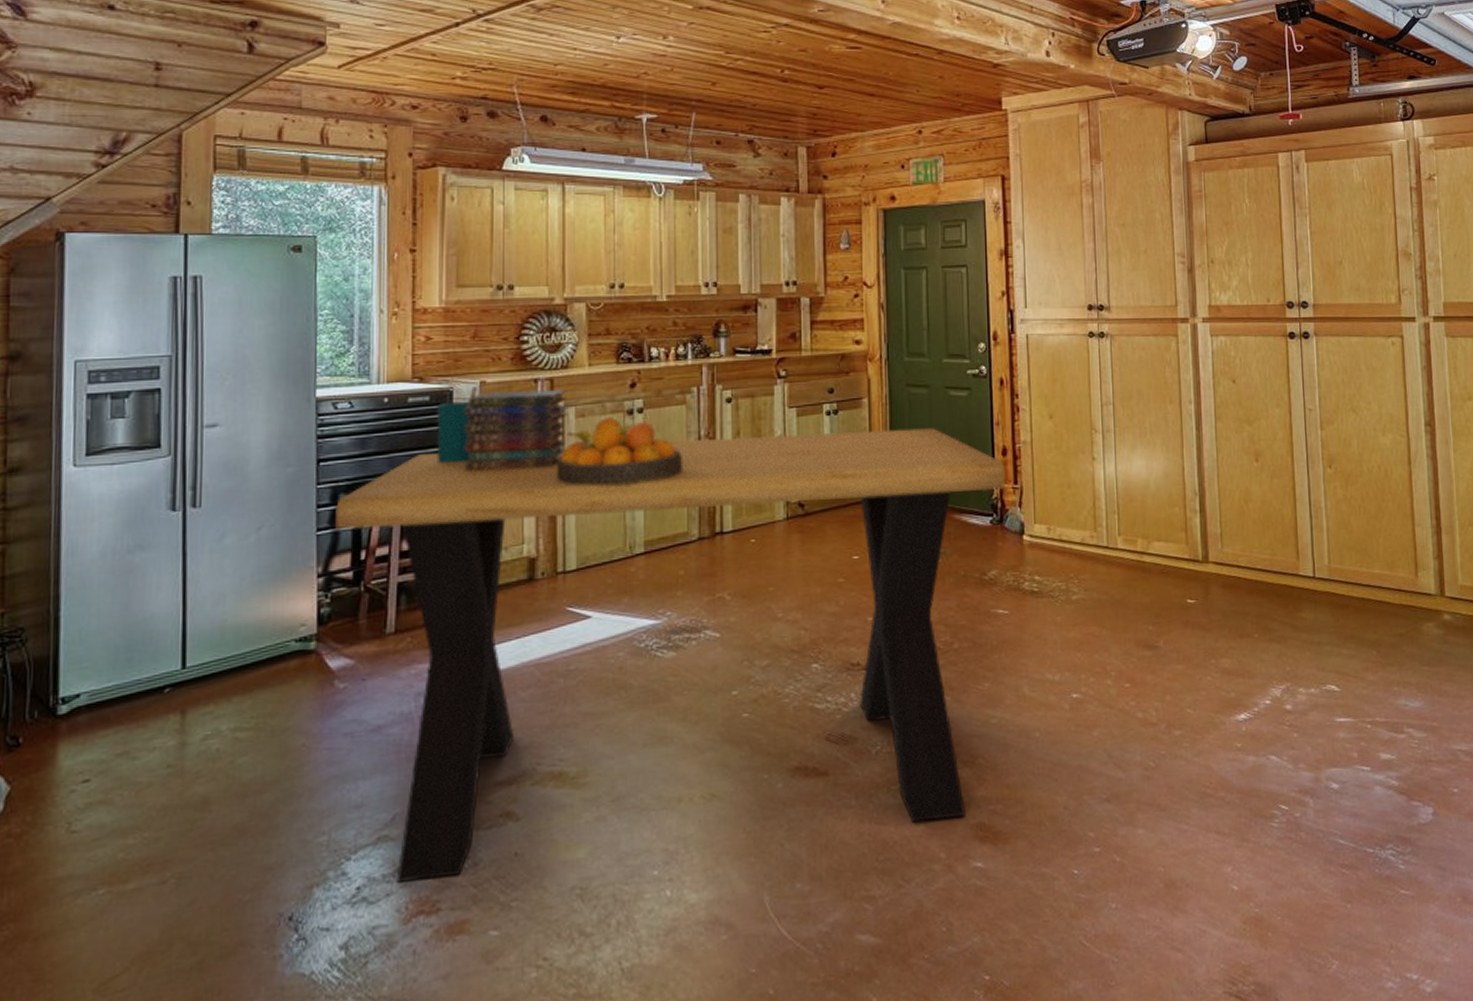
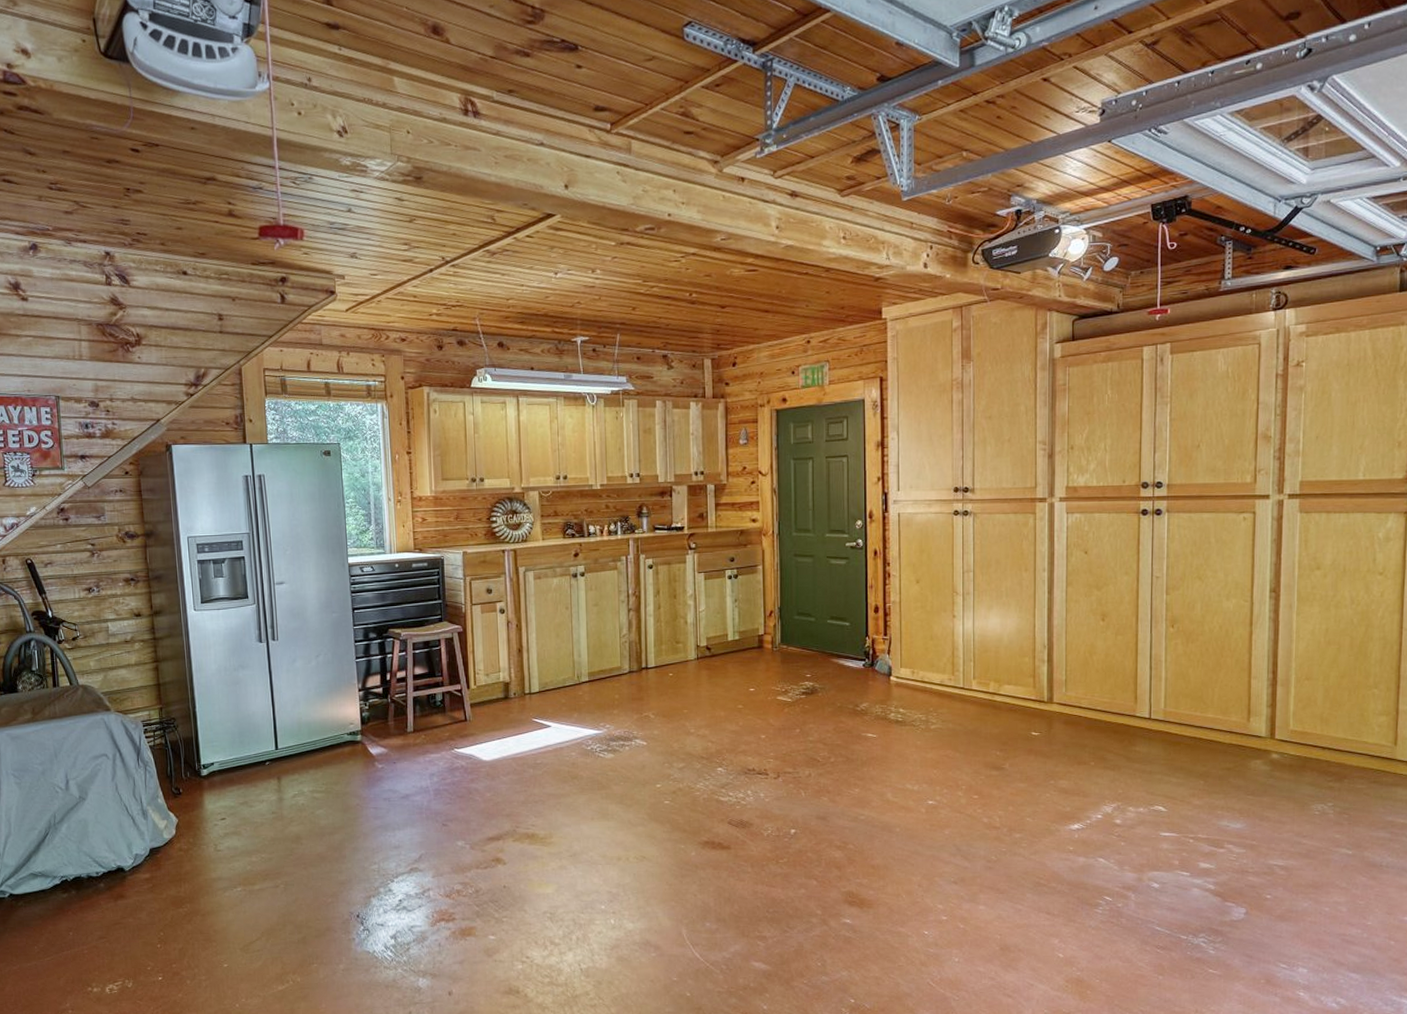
dining table: present [335,386,1006,883] -> none [367,555,877,899]
book stack: present [464,388,569,471] -> none [453,557,529,618]
fruit bowl: present [556,416,682,486] -> none [521,578,615,631]

